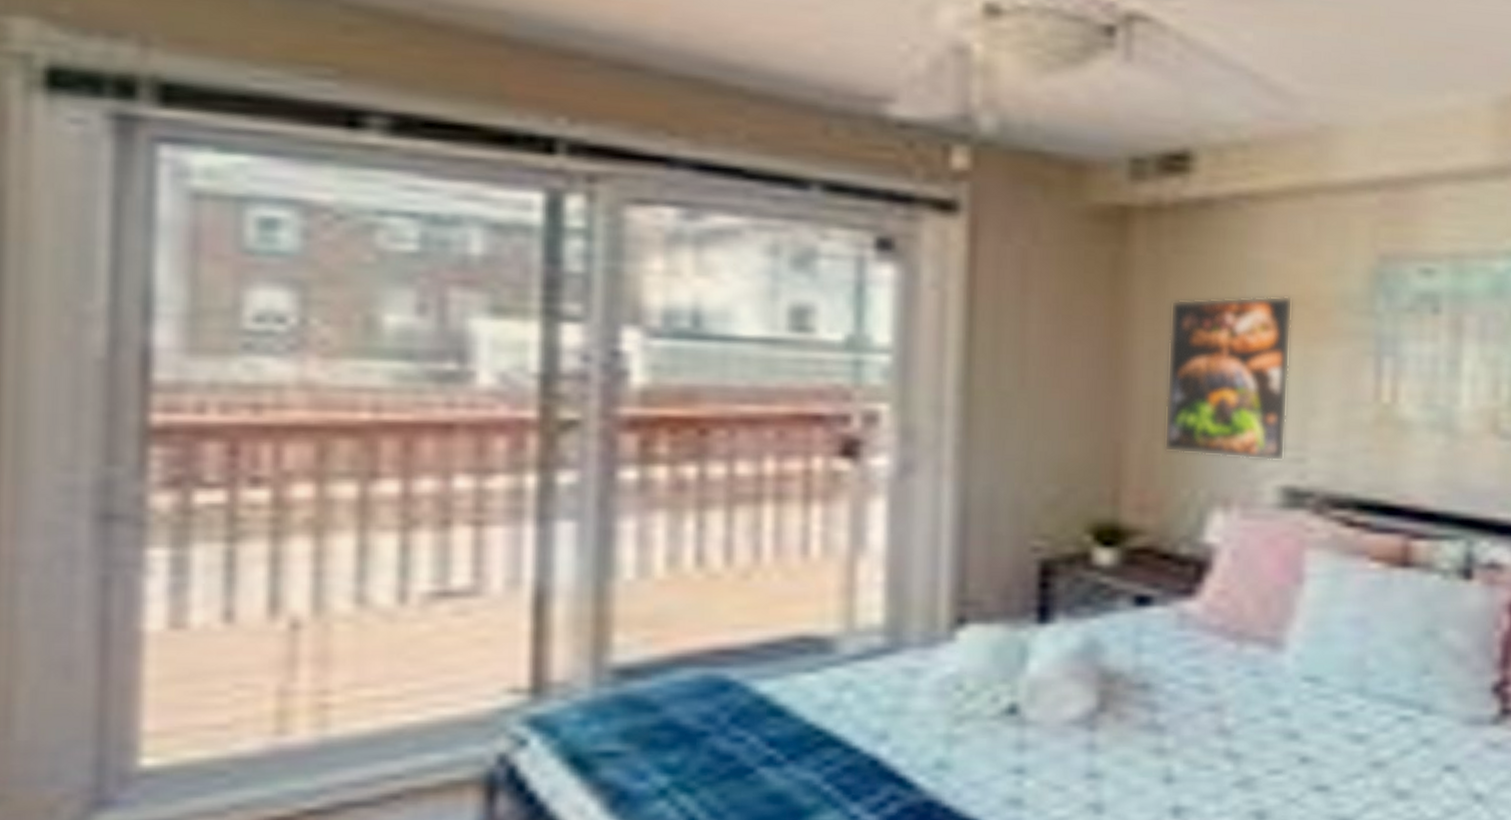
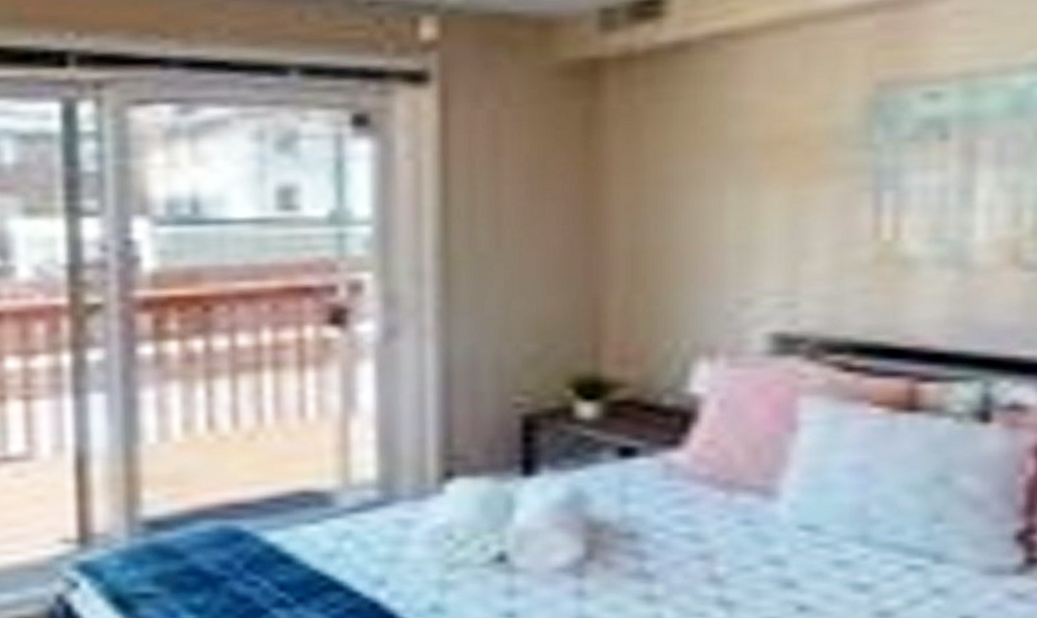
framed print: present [1163,295,1293,461] -> none [643,135,779,308]

